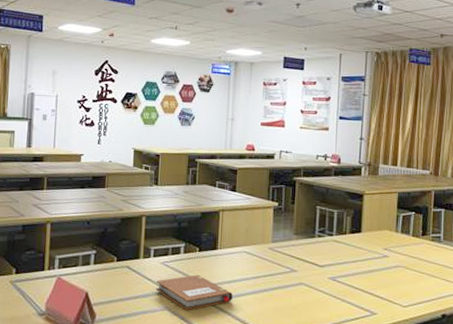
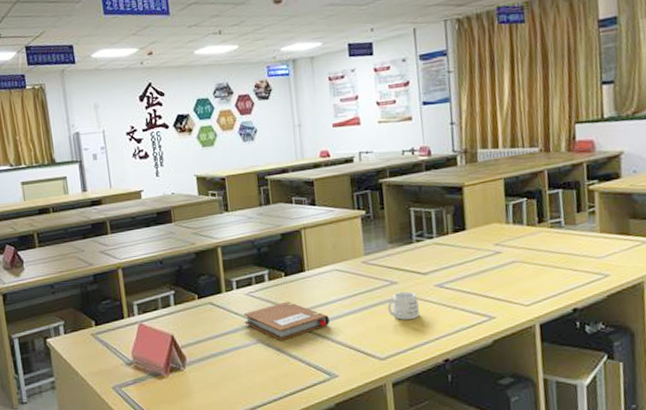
mug: none [285,280,312,307] -> present [387,291,419,321]

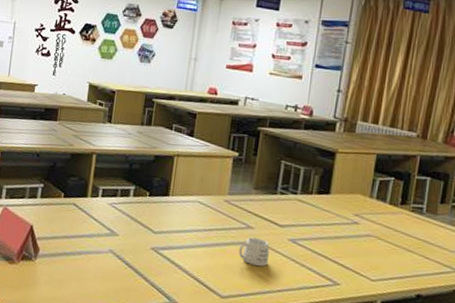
notebook: present [243,301,330,340] -> none [101,219,182,256]

